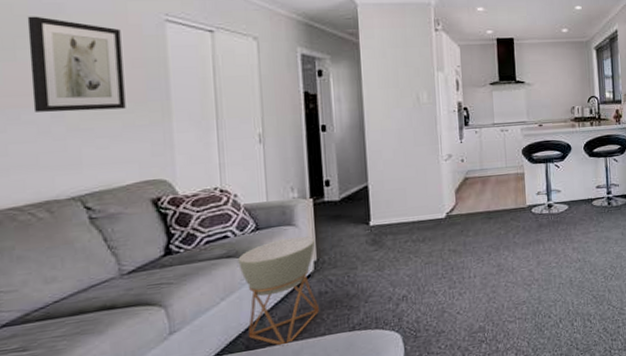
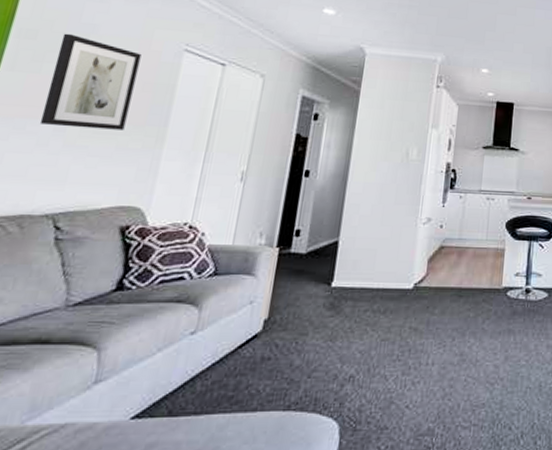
planter: present [238,236,320,347] -> none [174,288,272,418]

